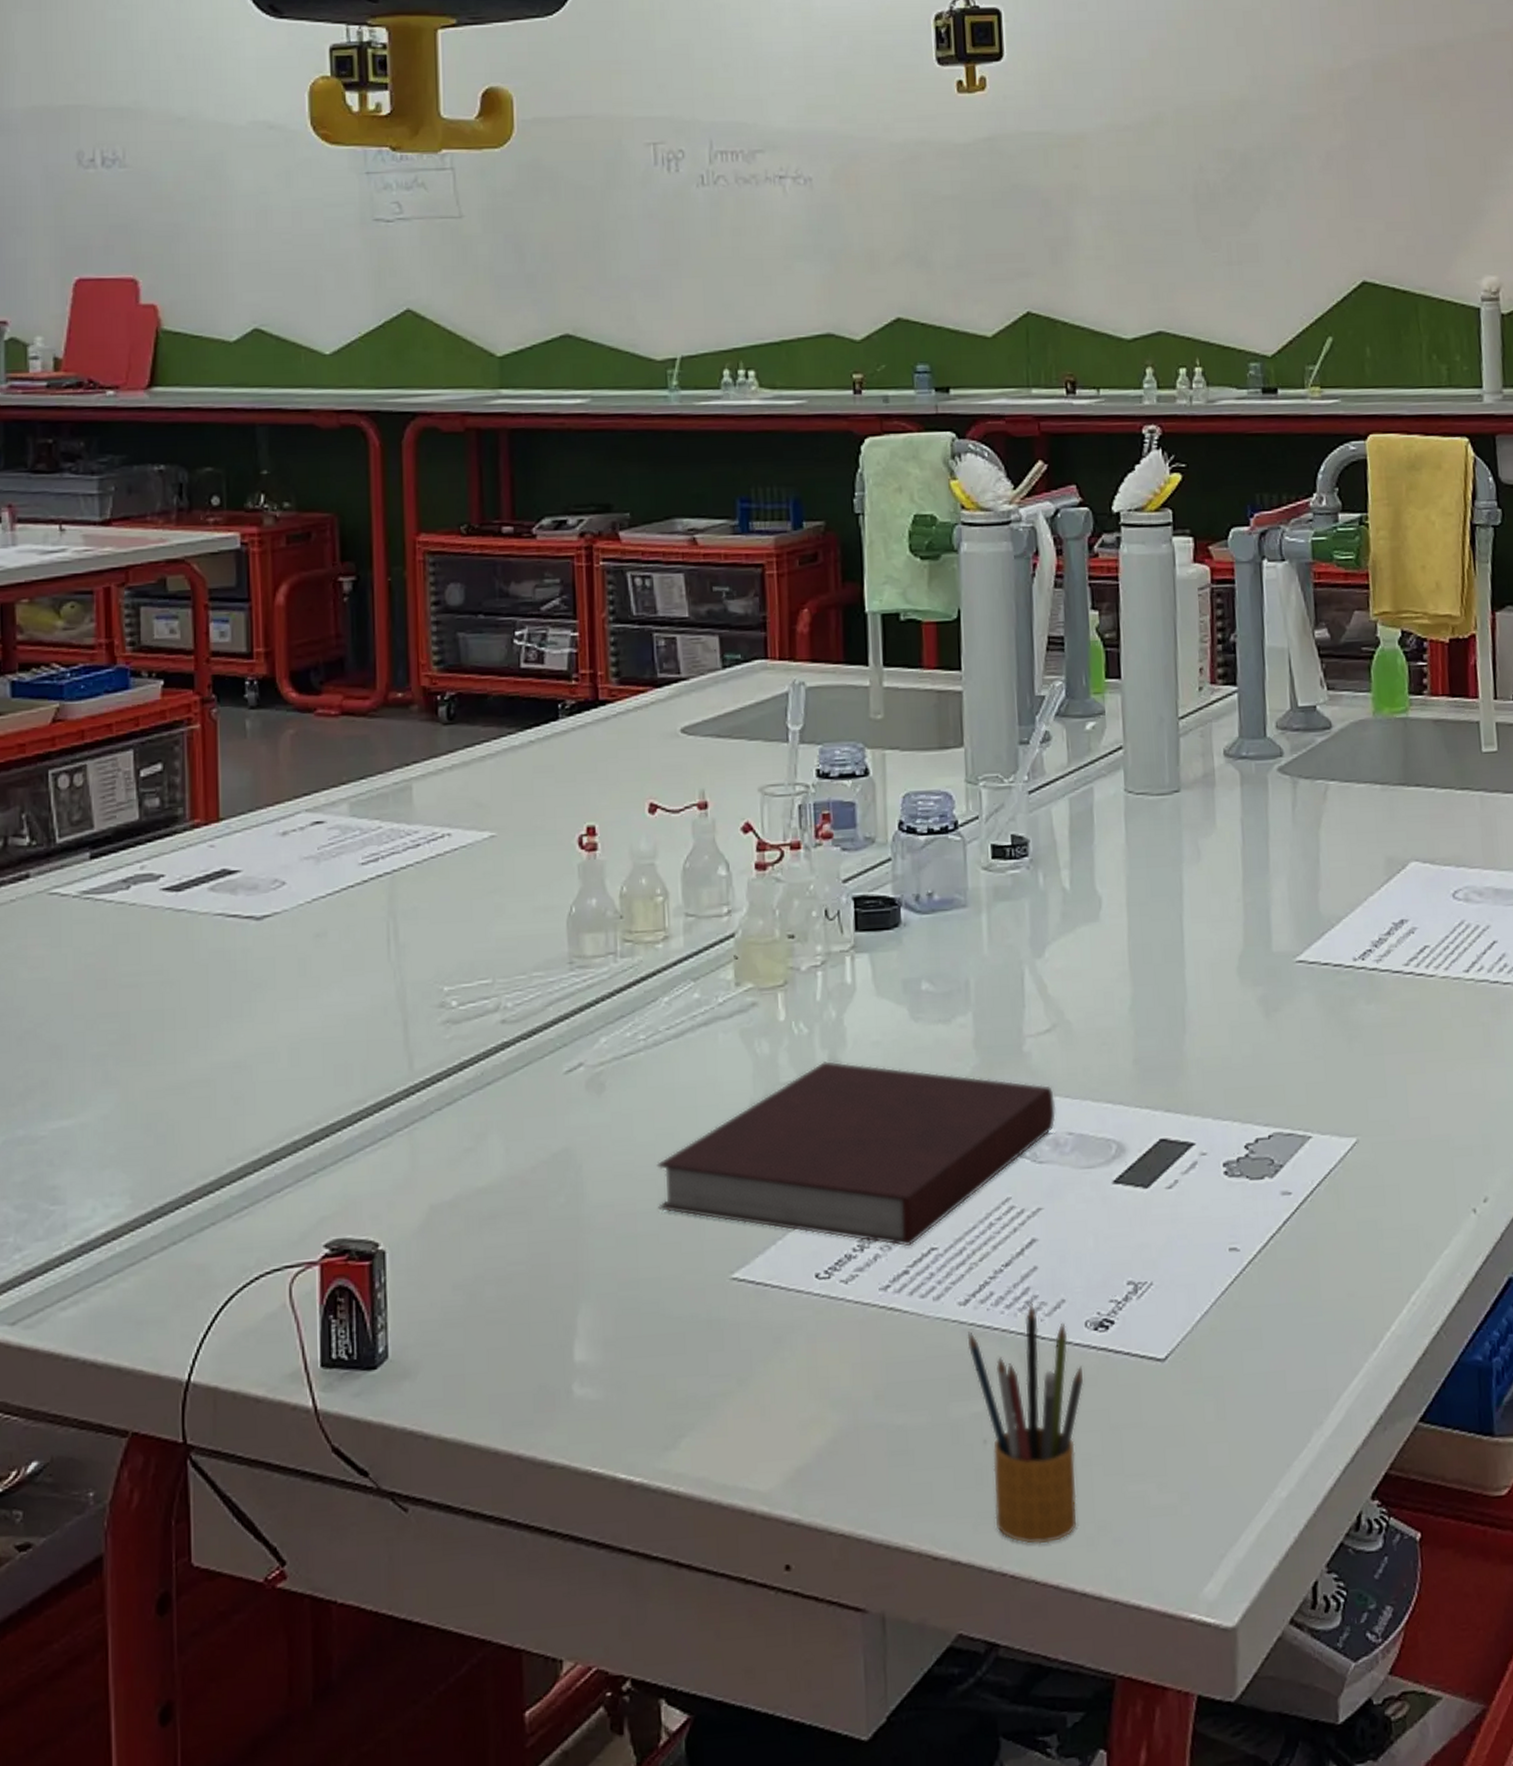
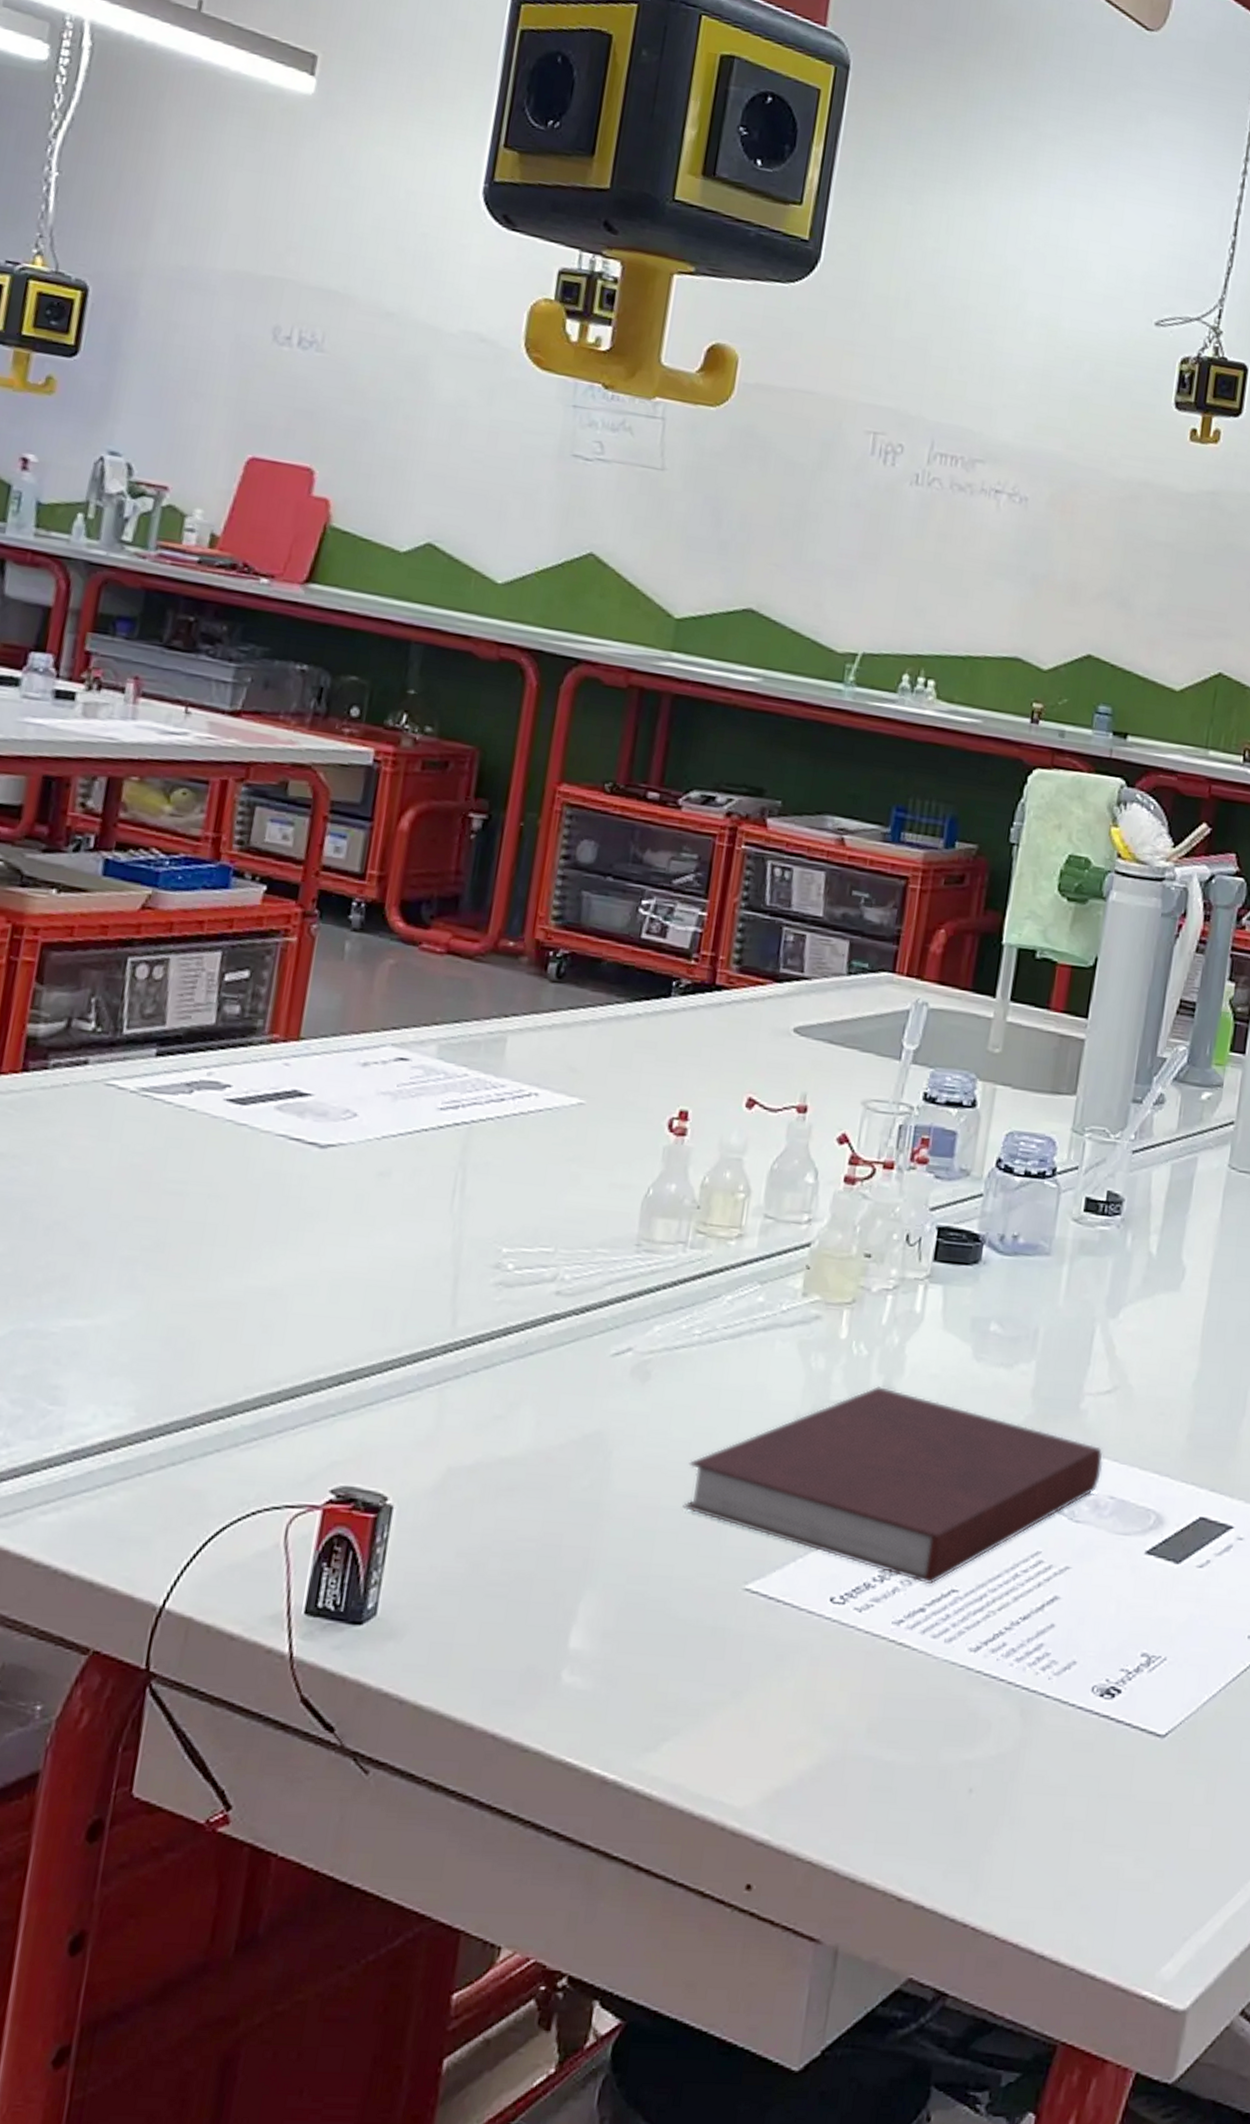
pencil box: present [967,1302,1084,1544] -> none [967,1659,1081,1901]

